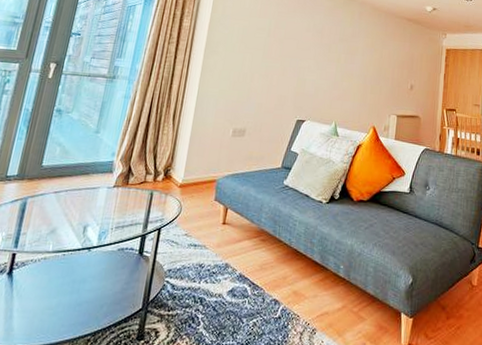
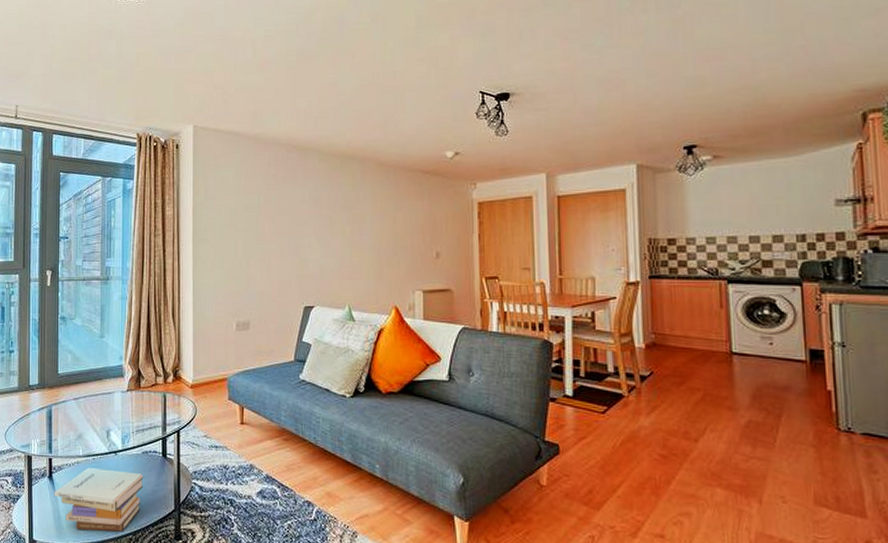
books: none [10,263,115,333] -> present [54,467,144,532]

